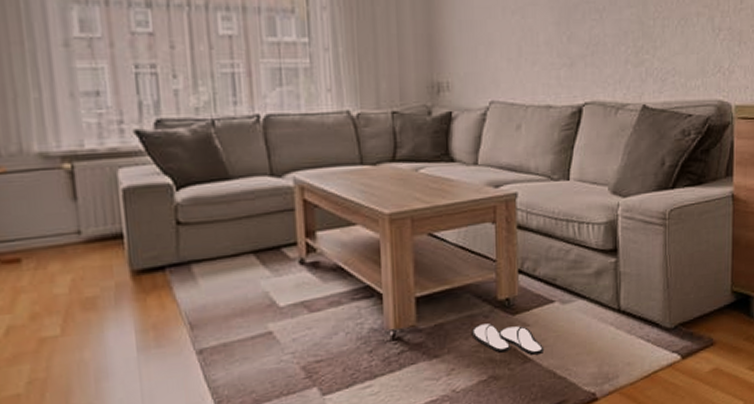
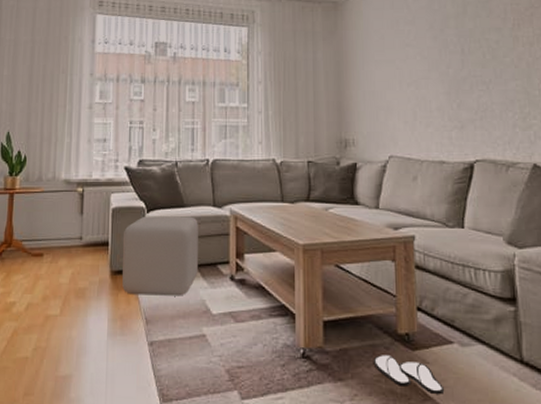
pouf: none [143,191,256,297] -> present [122,216,198,296]

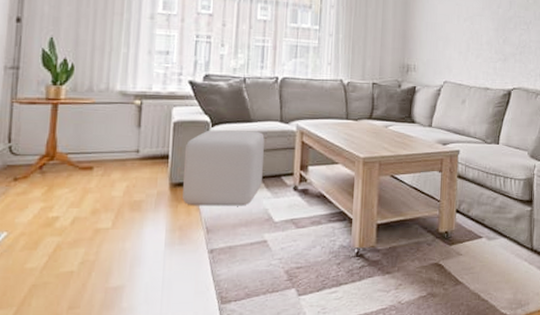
slippers: present [373,355,445,394] -> none [417,250,472,279]

